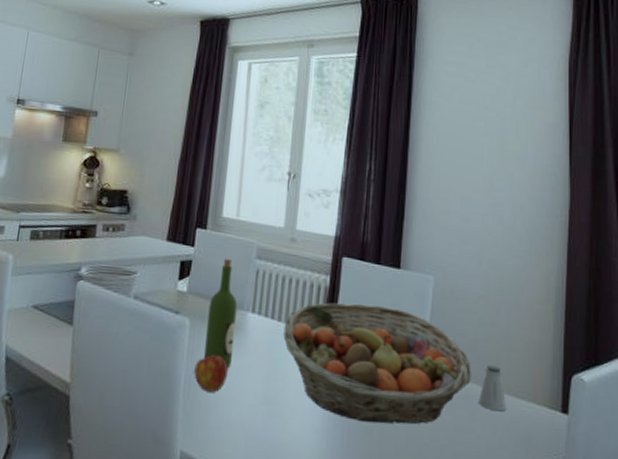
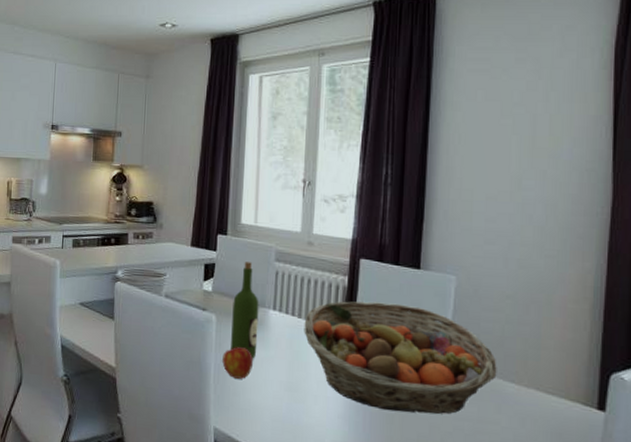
saltshaker: present [478,364,507,411] -> none [504,361,536,406]

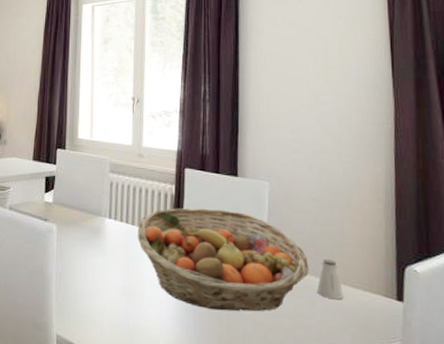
apple: present [222,347,253,379] -> none [63,255,91,286]
wine bottle: present [231,262,259,358] -> none [71,174,96,265]
saltshaker: none [504,361,536,406] -> present [316,258,344,300]

